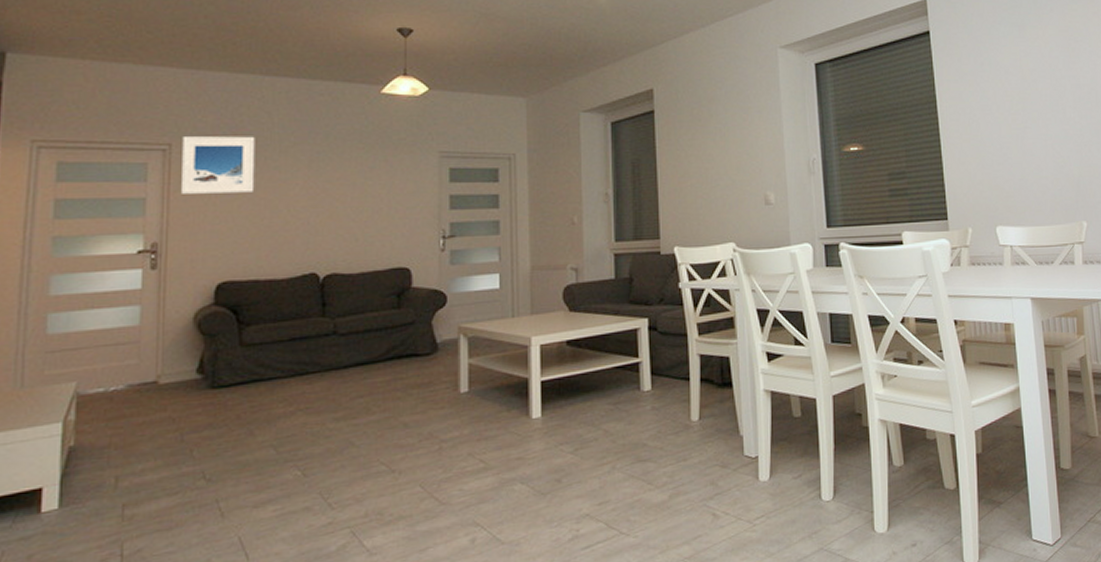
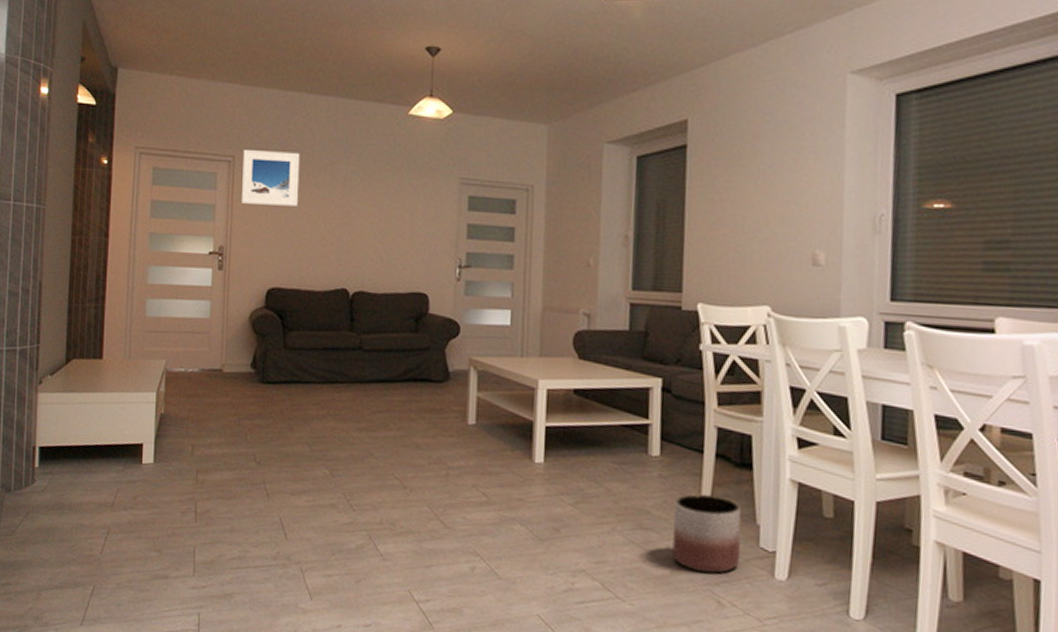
planter: none [667,416,729,490] -> present [672,493,741,574]

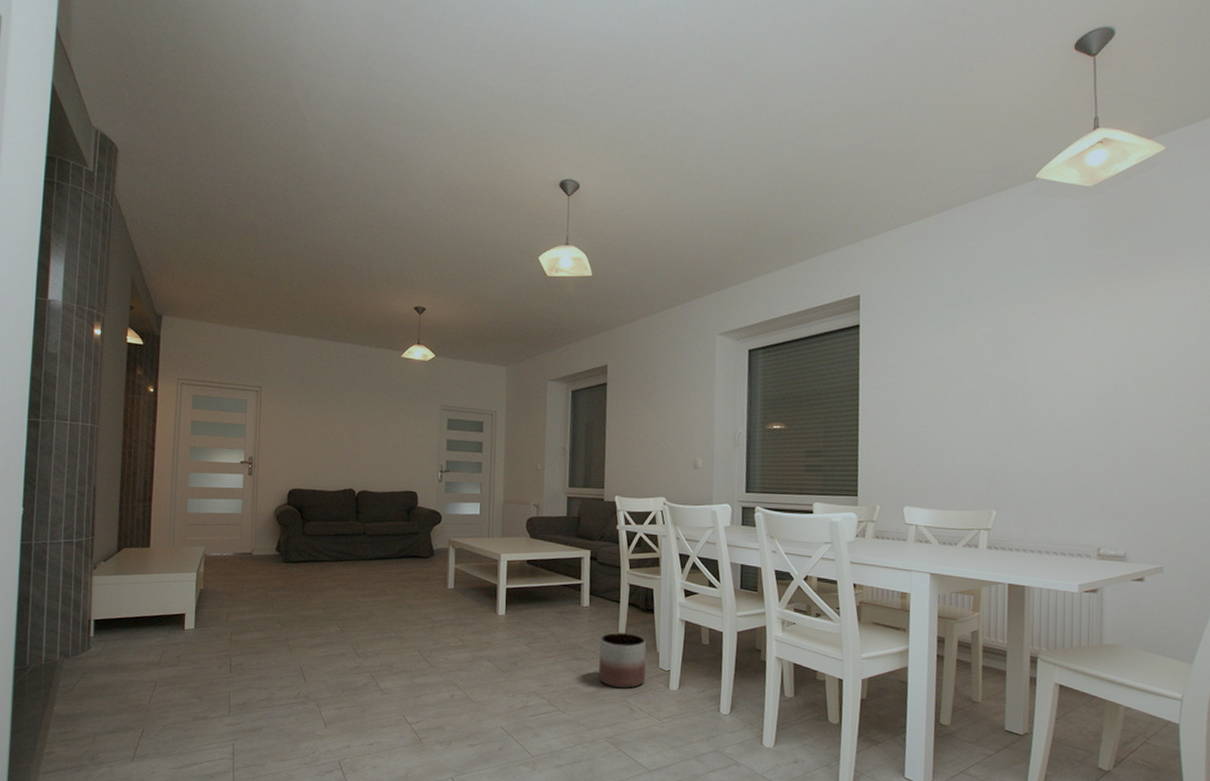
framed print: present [242,150,300,206] -> none [268,382,315,426]

